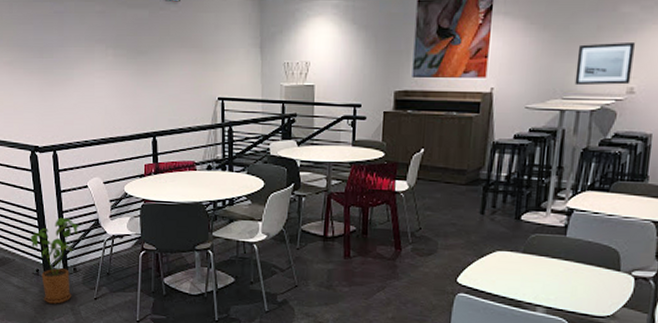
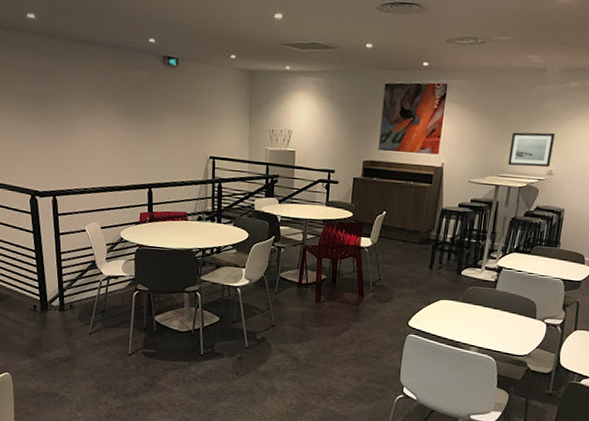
house plant: present [30,217,81,304] -> none [28,258,78,338]

